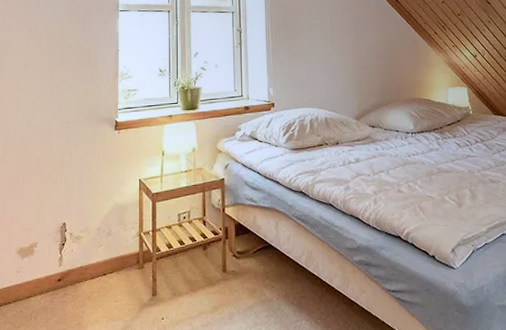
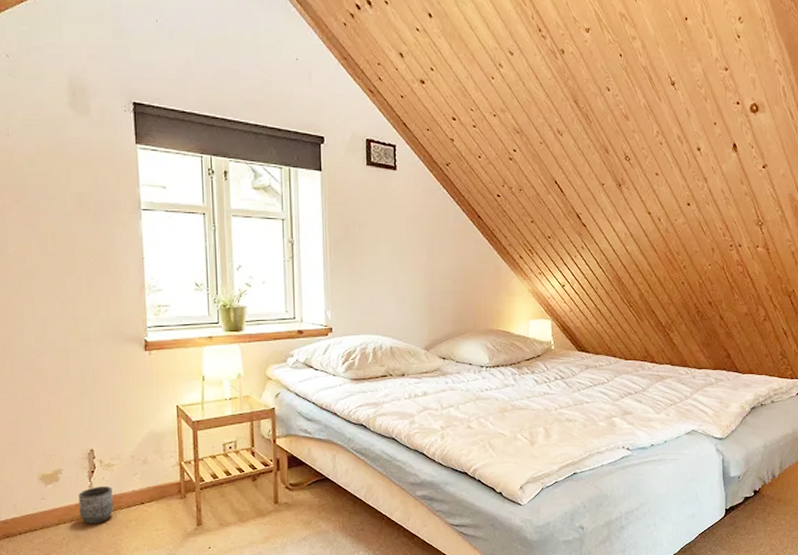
planter: none [49,258,79,296] -> present [78,485,114,524]

